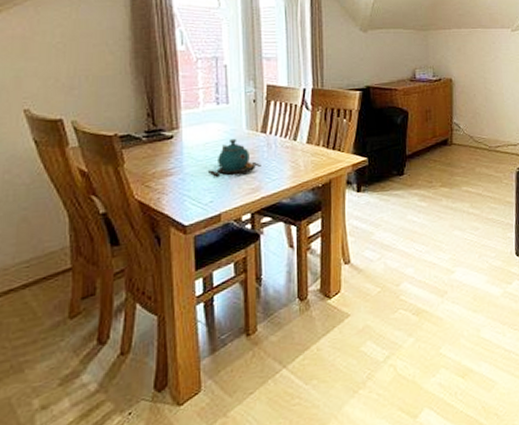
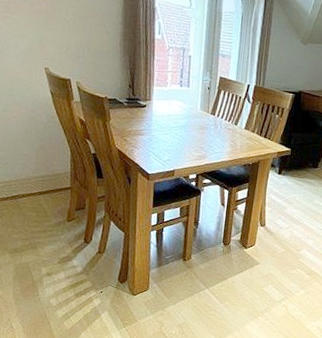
teapot: present [207,138,261,177] -> none [168,115,208,144]

